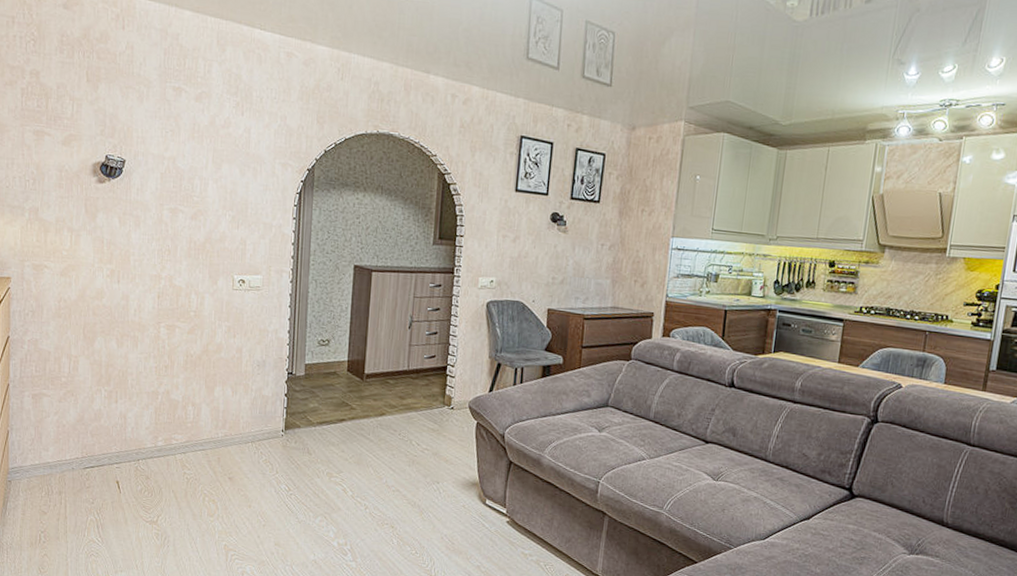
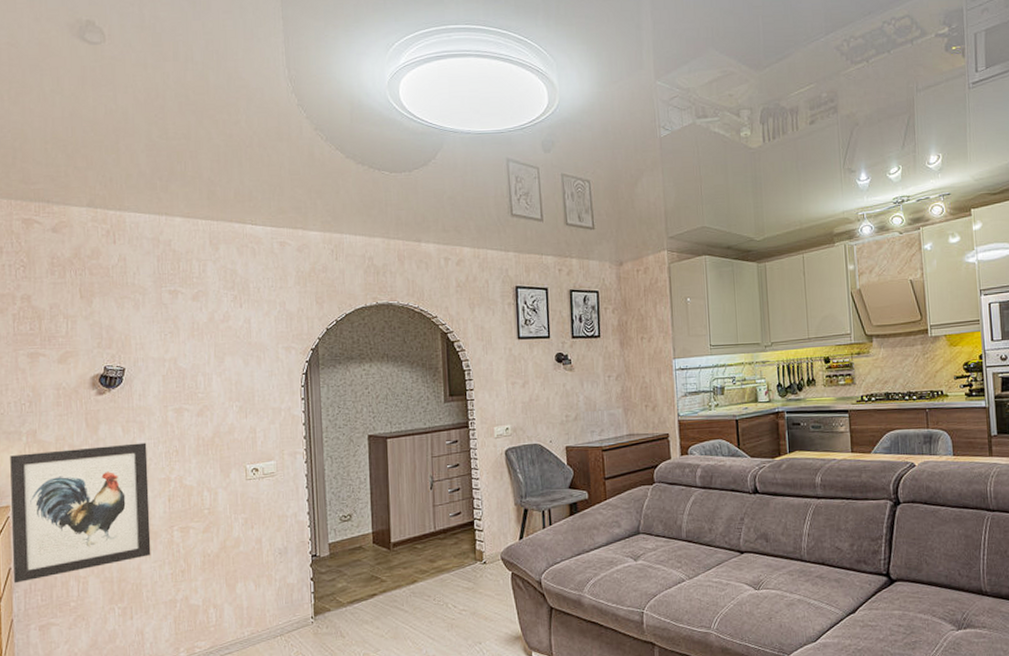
wall art: none [12,229,141,352] -> present [10,442,151,584]

